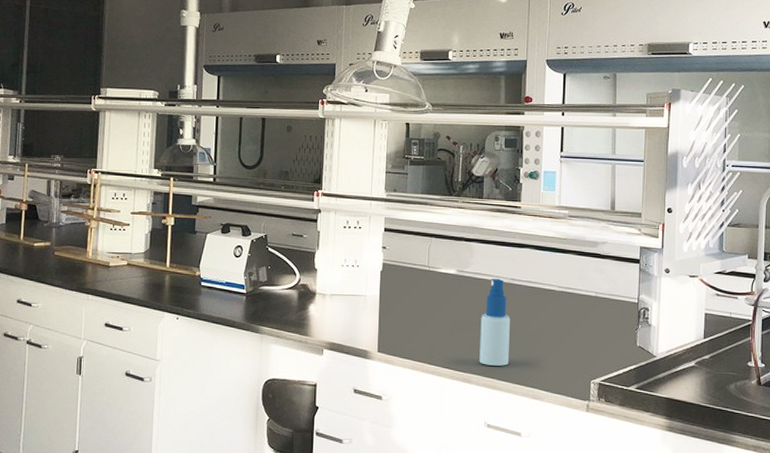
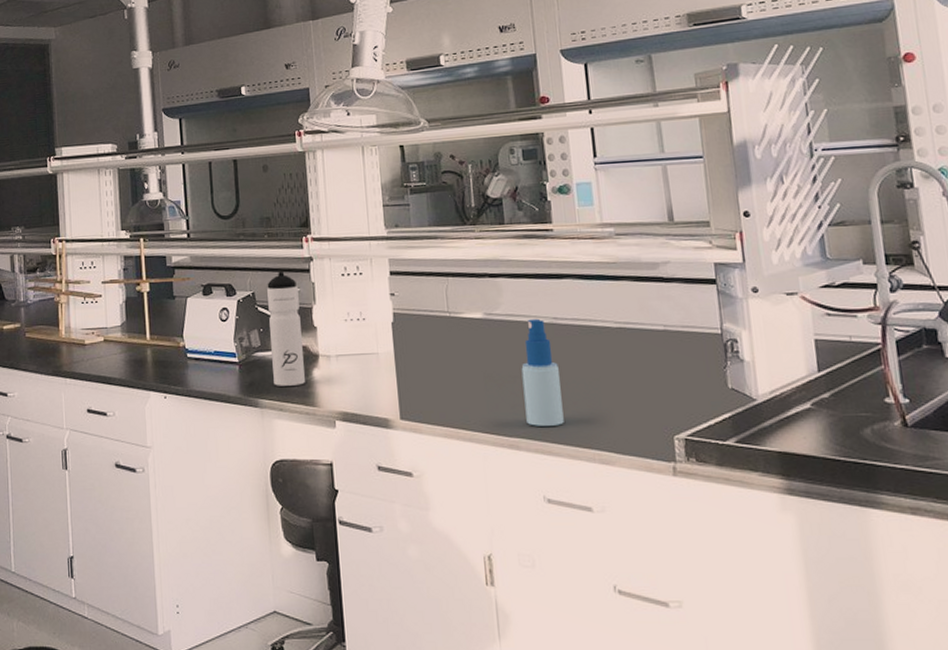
water bottle: none [274,218,305,317] -> present [266,271,305,386]

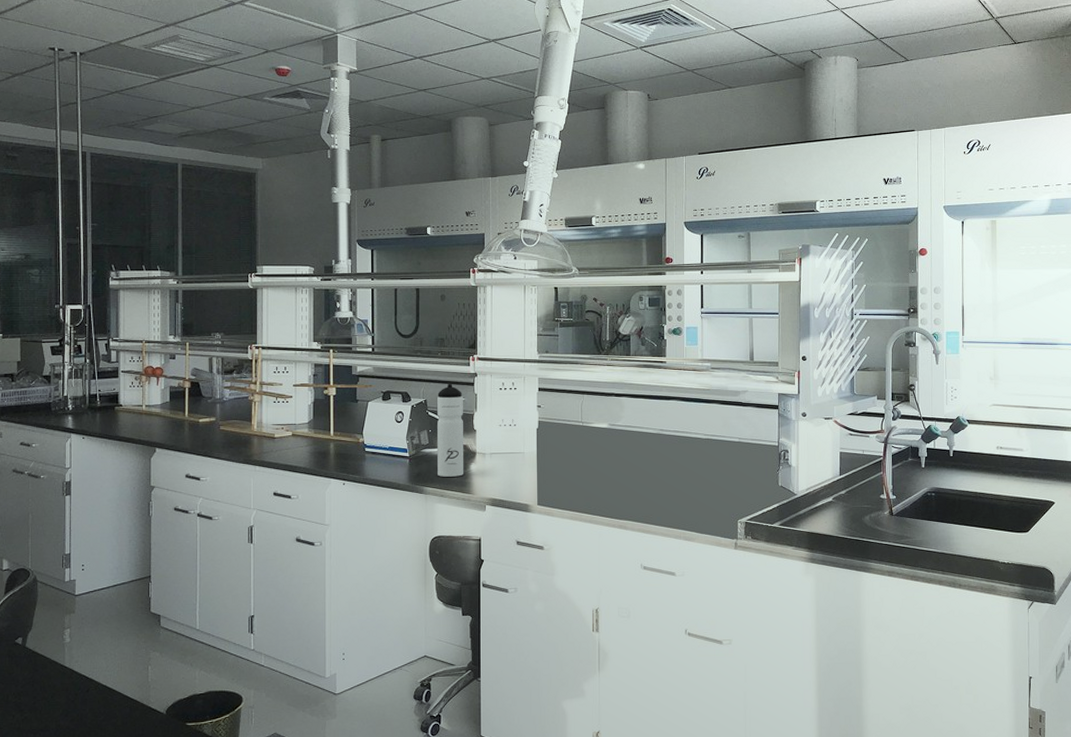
spray bottle: present [521,318,564,426] -> none [633,430,661,512]

